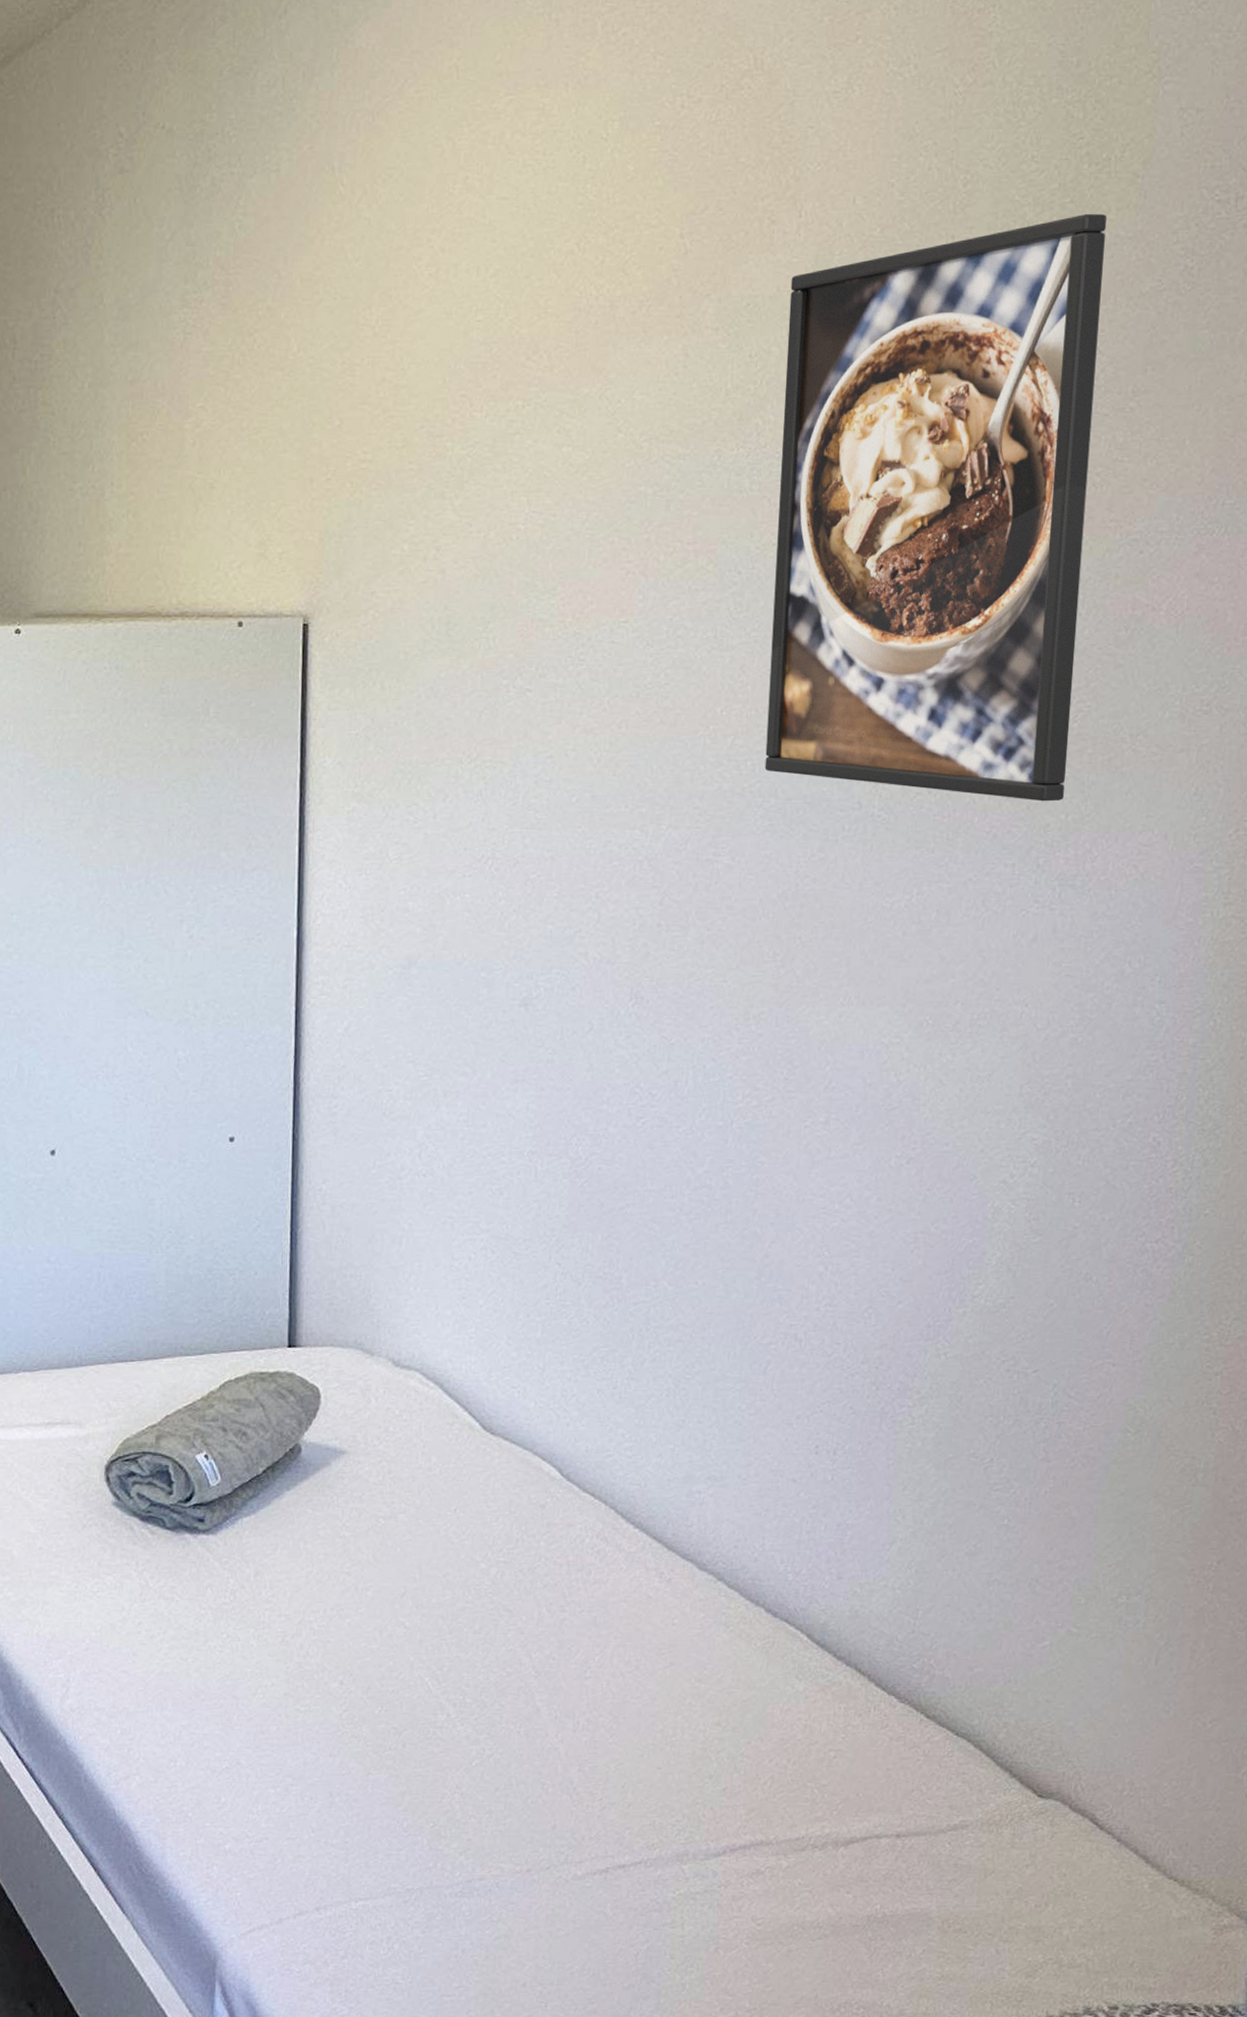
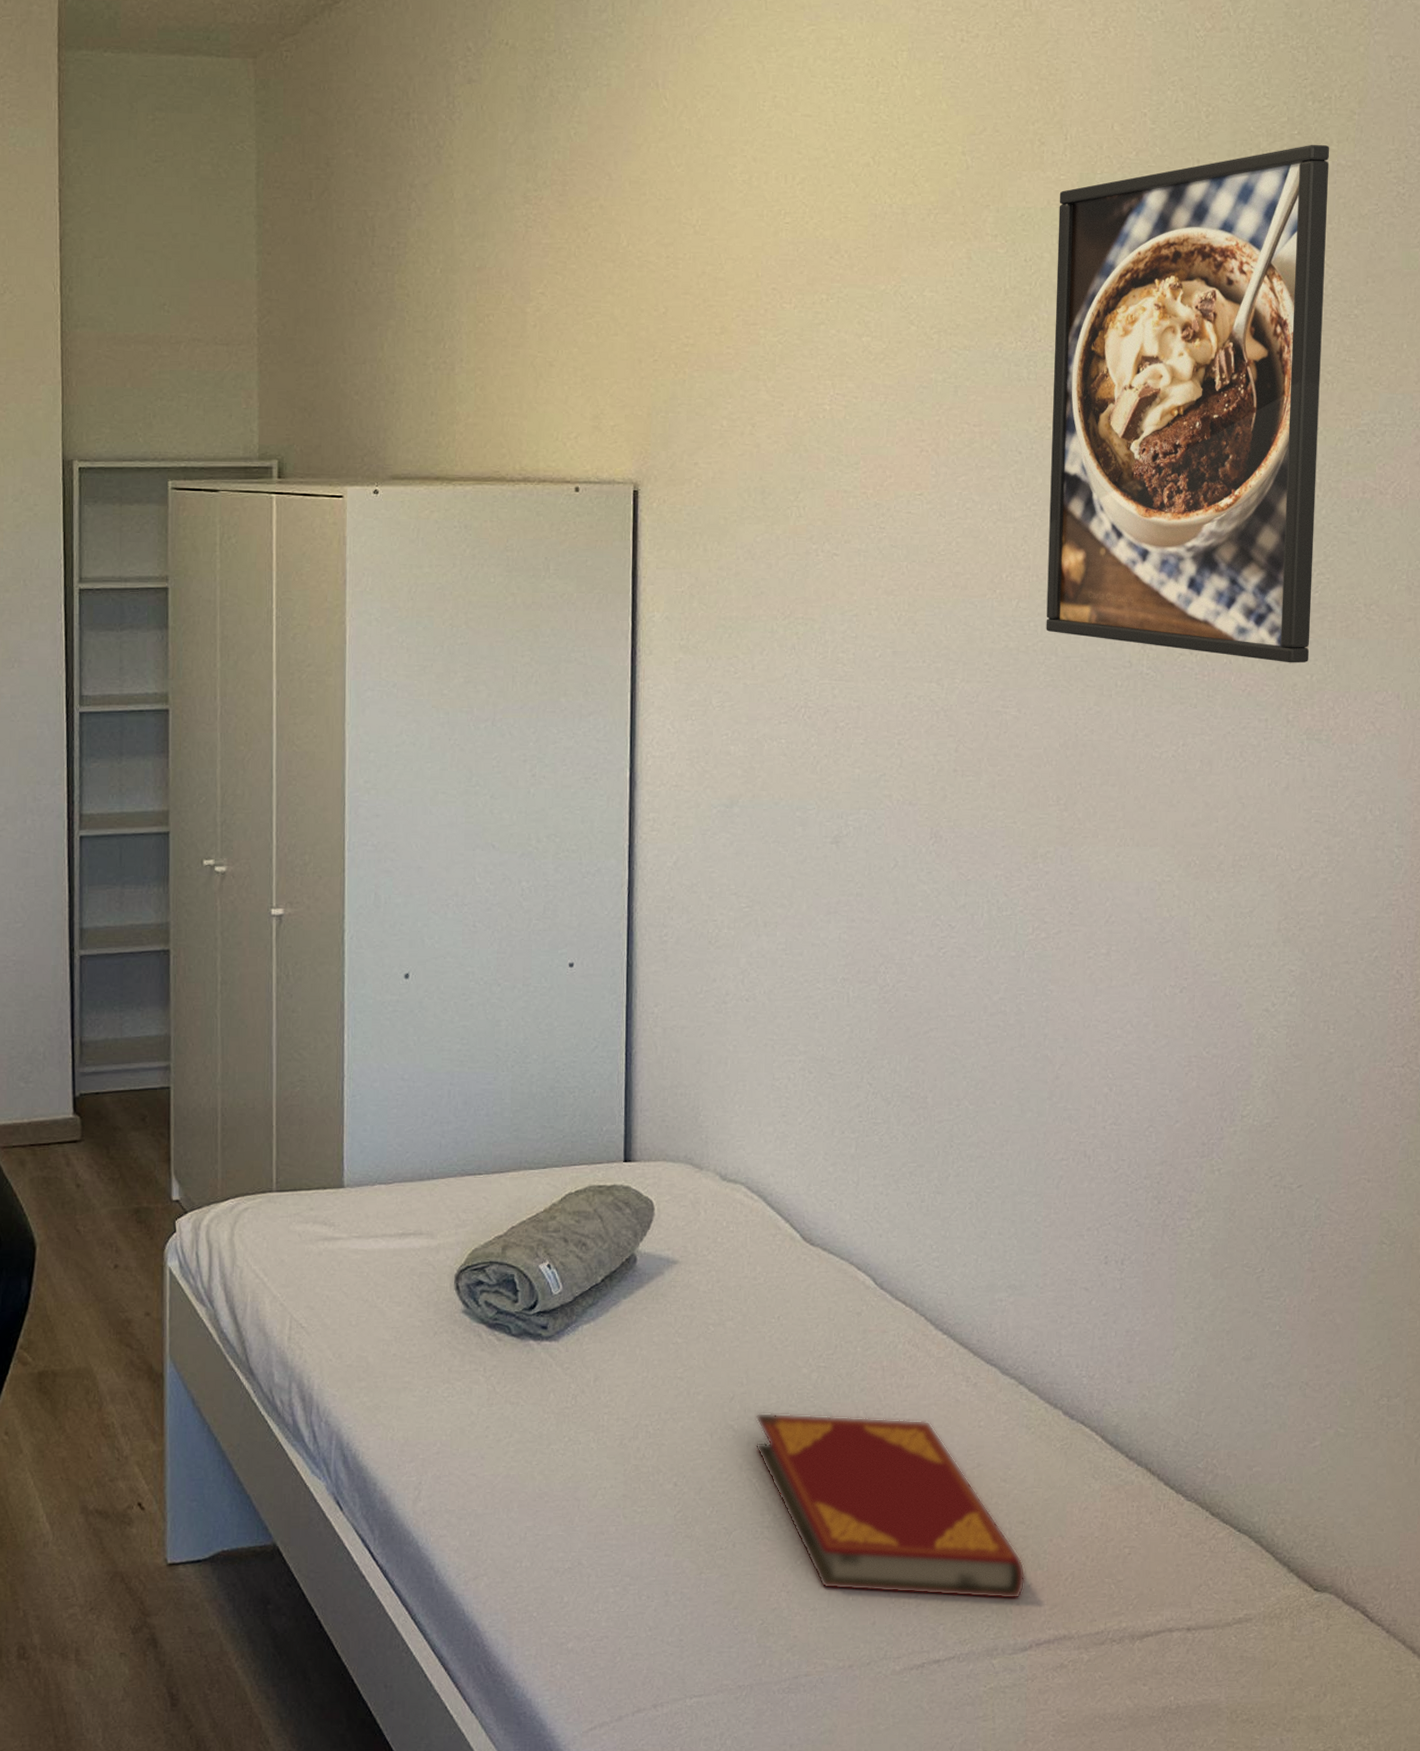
hardback book: none [427,1609,721,1803] -> present [755,1412,1026,1599]

